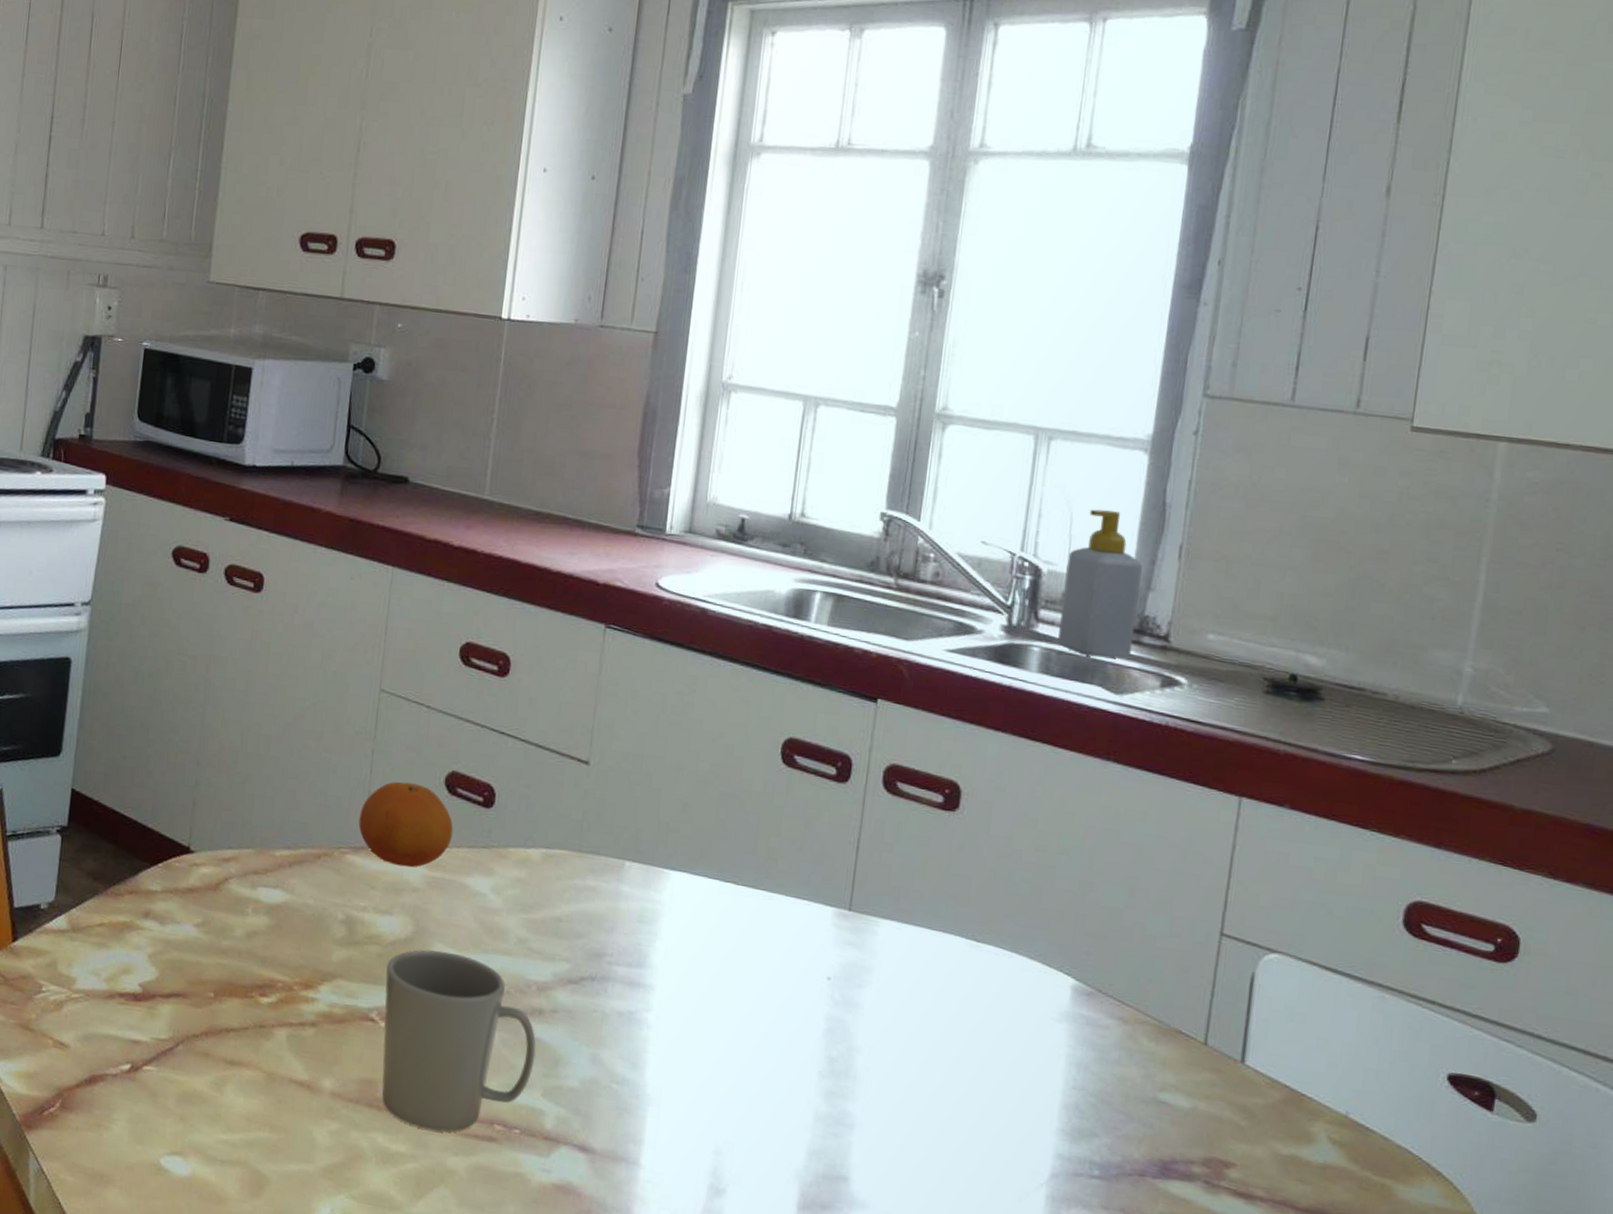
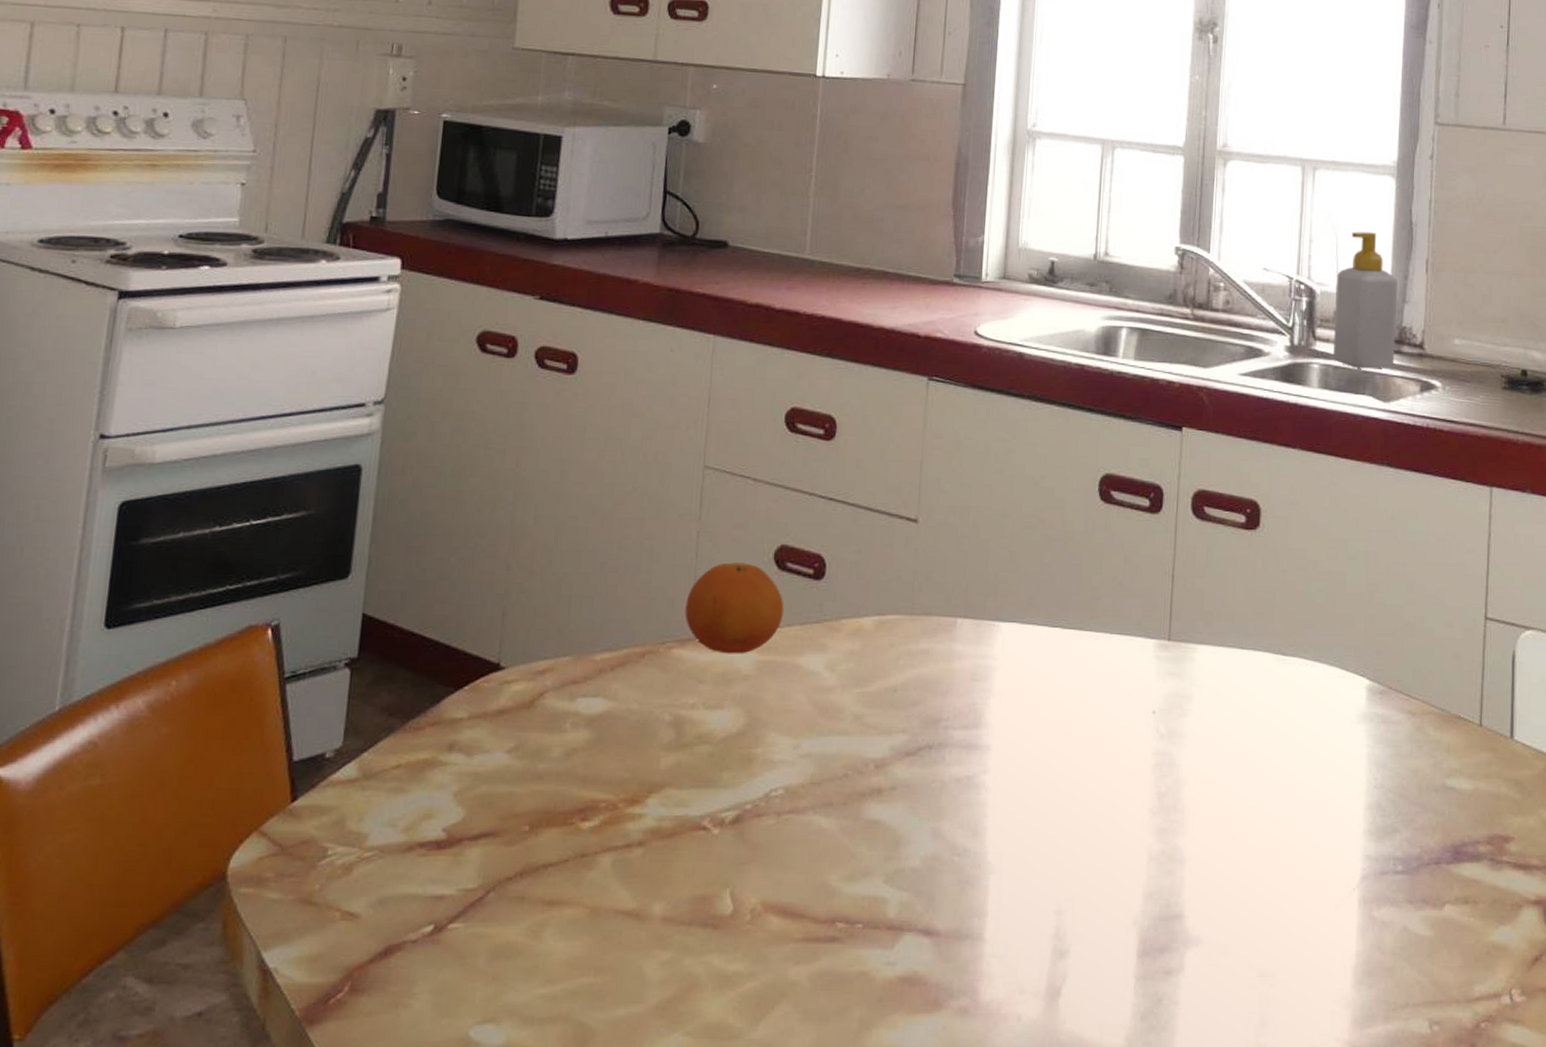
mug: present [381,949,537,1132] -> none [716,740,876,941]

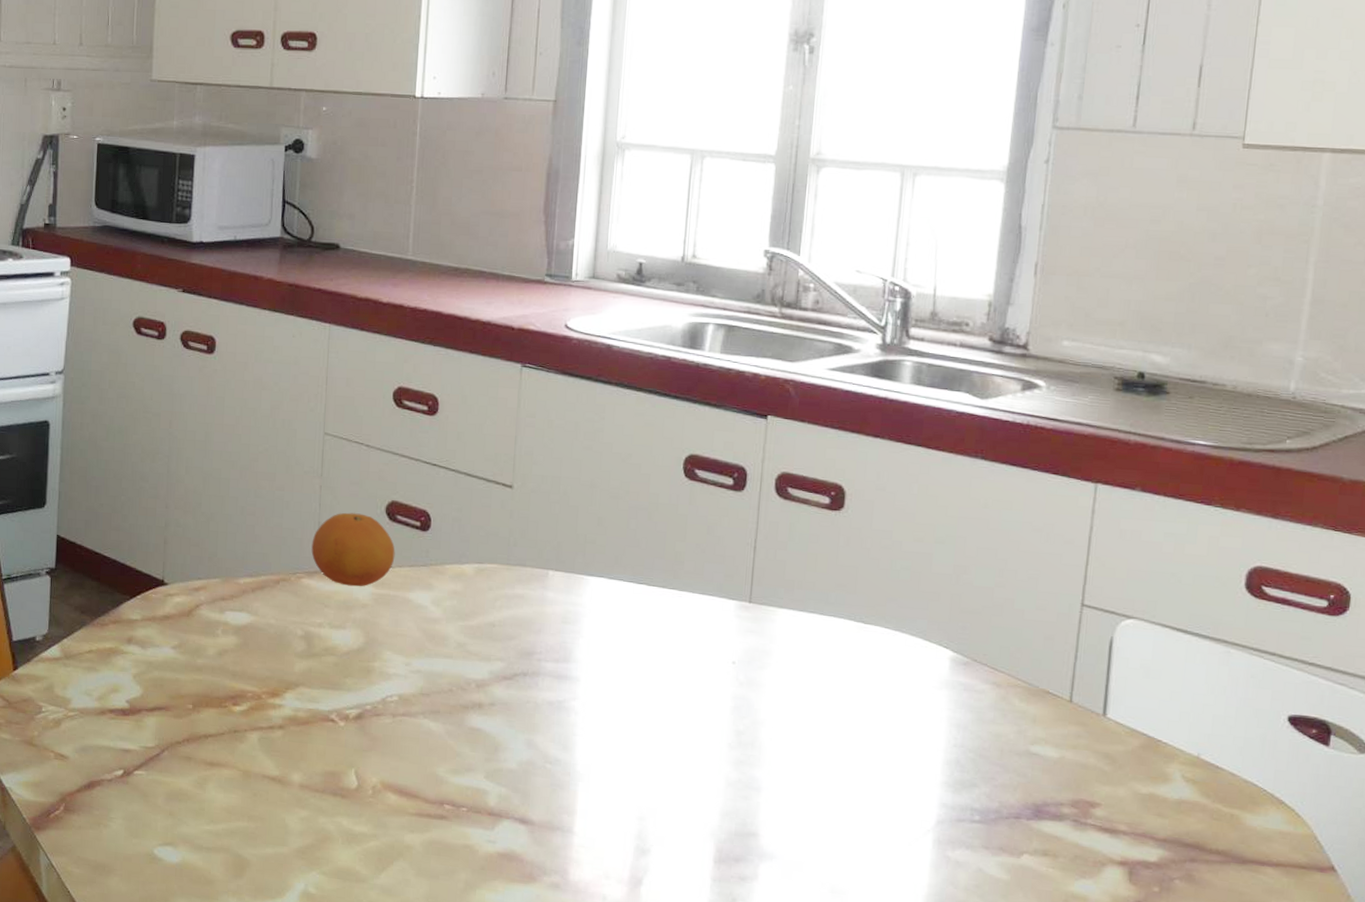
soap bottle: present [1333,231,1397,369] -> none [928,235,1002,368]

